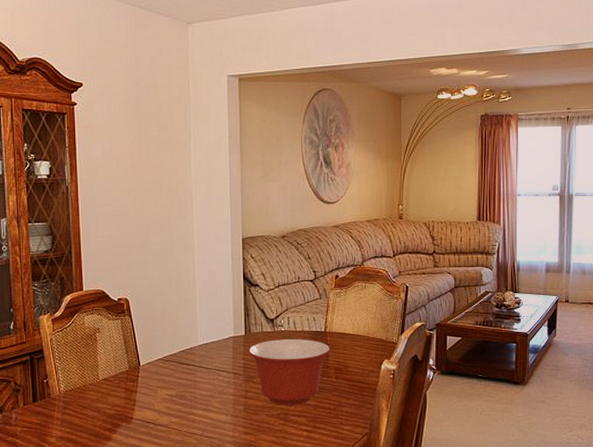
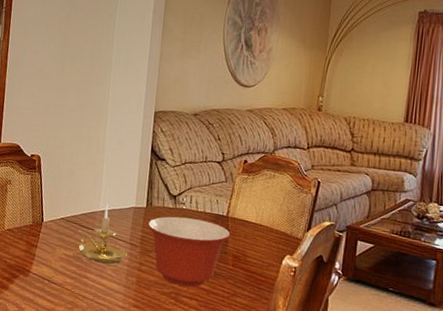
candle holder: none [178,337,231,396] -> present [78,203,127,264]

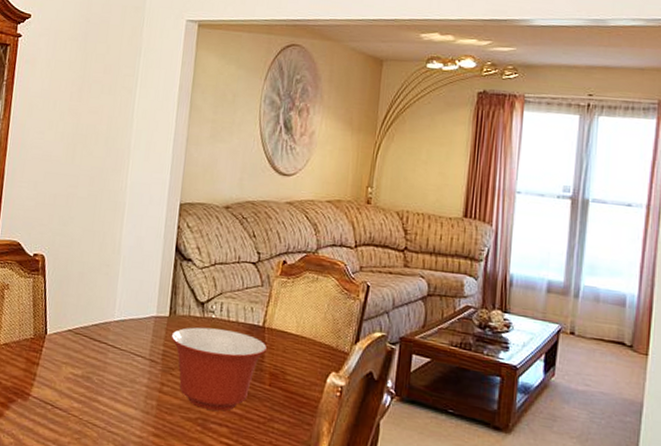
candle holder: present [78,203,127,264] -> none [88,312,146,384]

